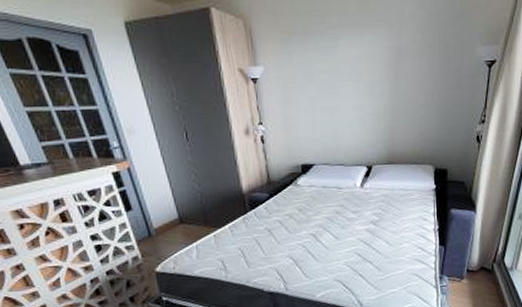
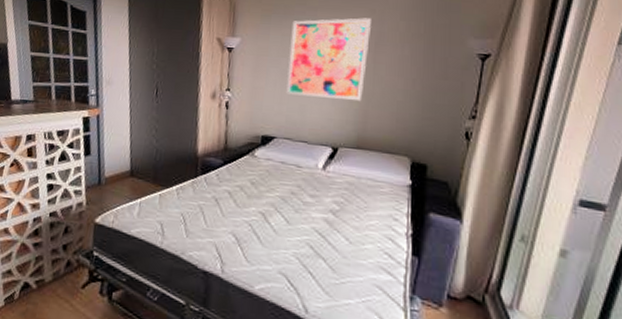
wall art: none [313,33,391,121] -> present [286,18,371,102]

